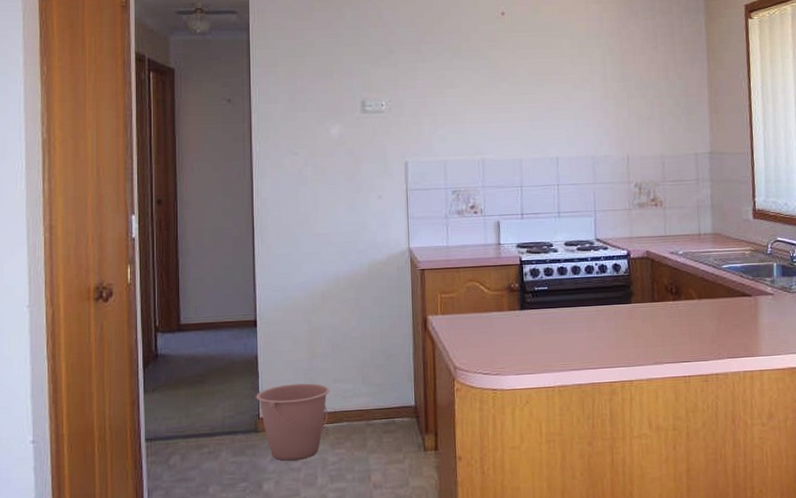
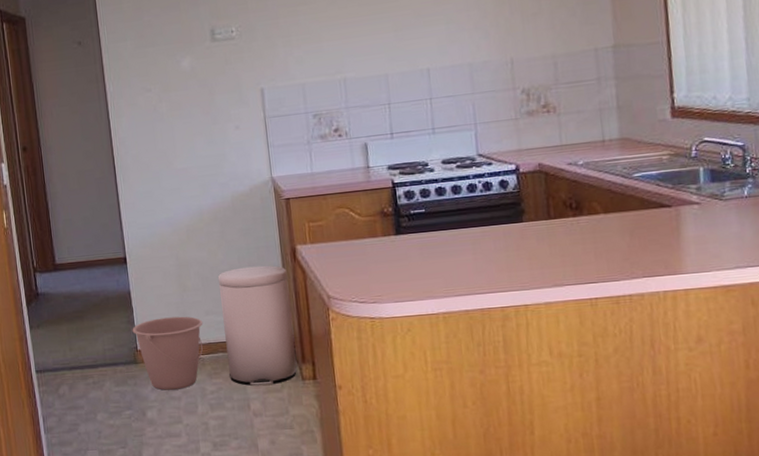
pedal bin: none [349,334,420,457] -> present [217,265,297,387]

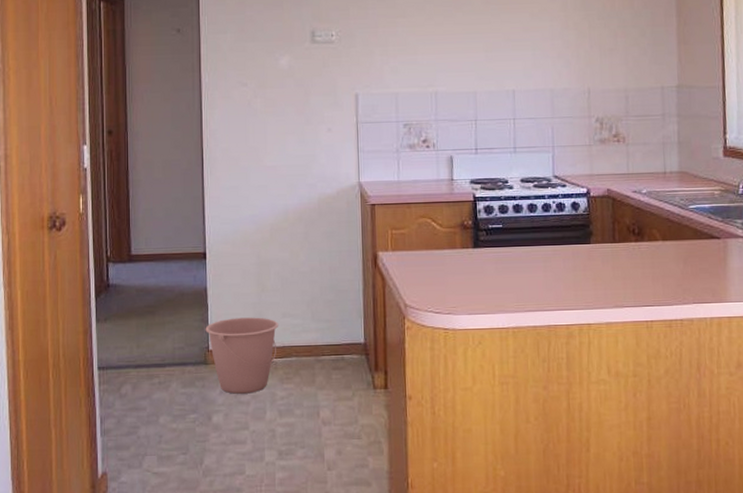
pedal bin: present [217,265,297,387] -> none [297,270,369,394]

